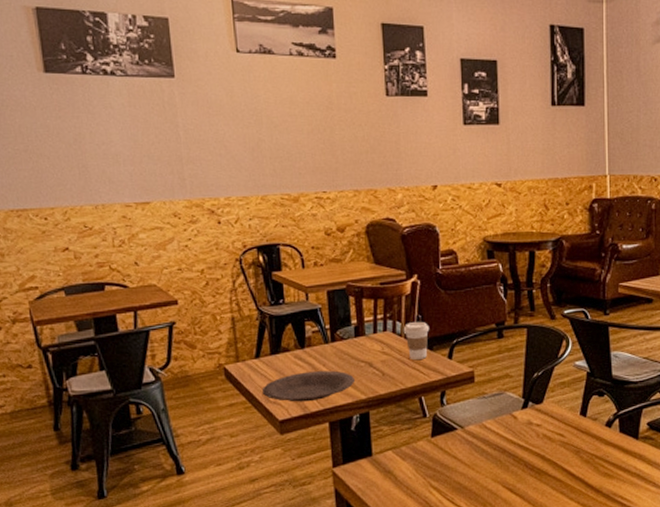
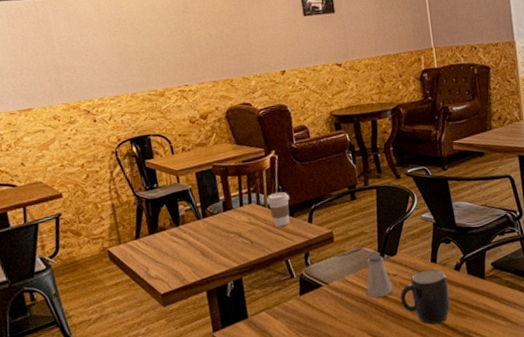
plate: present [261,370,354,402] -> none [143,243,227,276]
saltshaker: none [505,400,535,447] -> present [366,254,393,298]
mug: none [542,423,597,483] -> present [400,269,450,325]

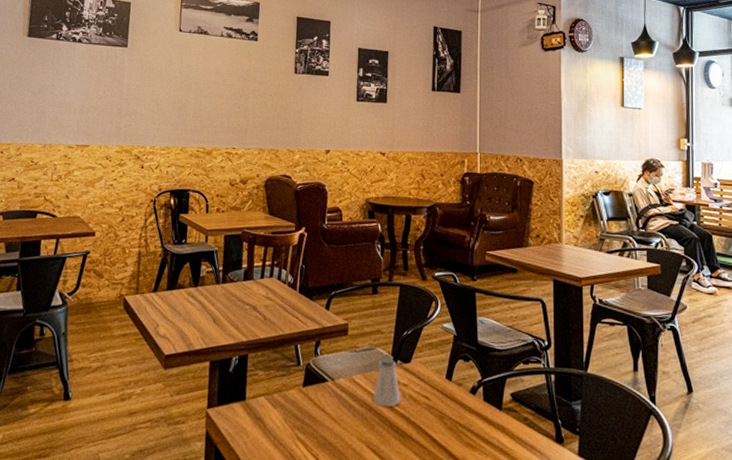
coffee cup: present [266,191,290,227] -> none [287,270,312,307]
mug: present [400,269,450,325] -> none [407,386,461,451]

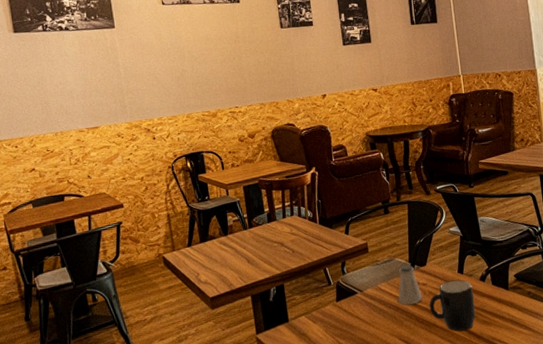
mug: none [407,386,461,451] -> present [429,279,476,332]

